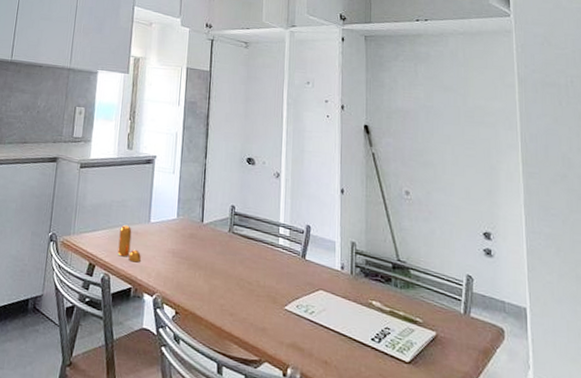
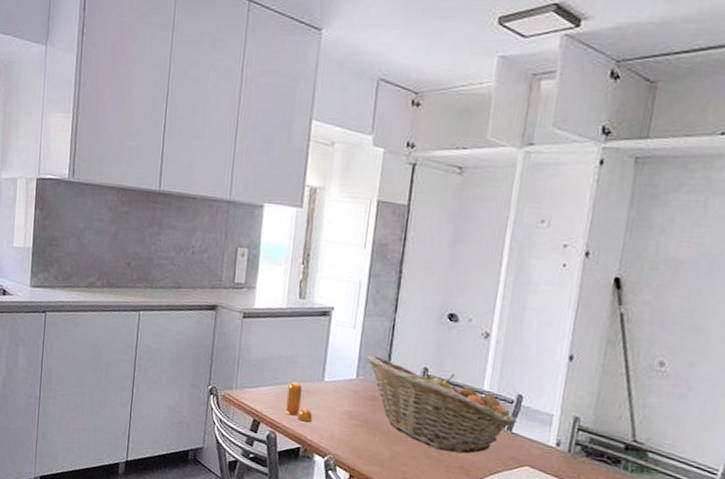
fruit basket: none [185,197,308,282] -> present [367,355,517,454]

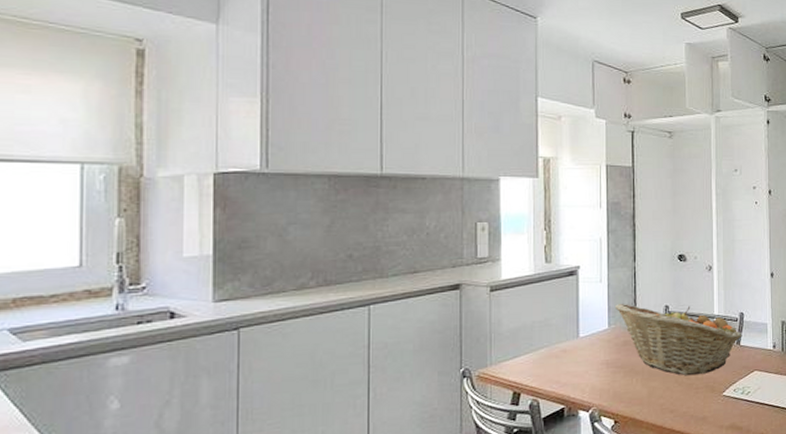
pepper shaker: present [285,382,312,423] -> none [545,344,572,382]

